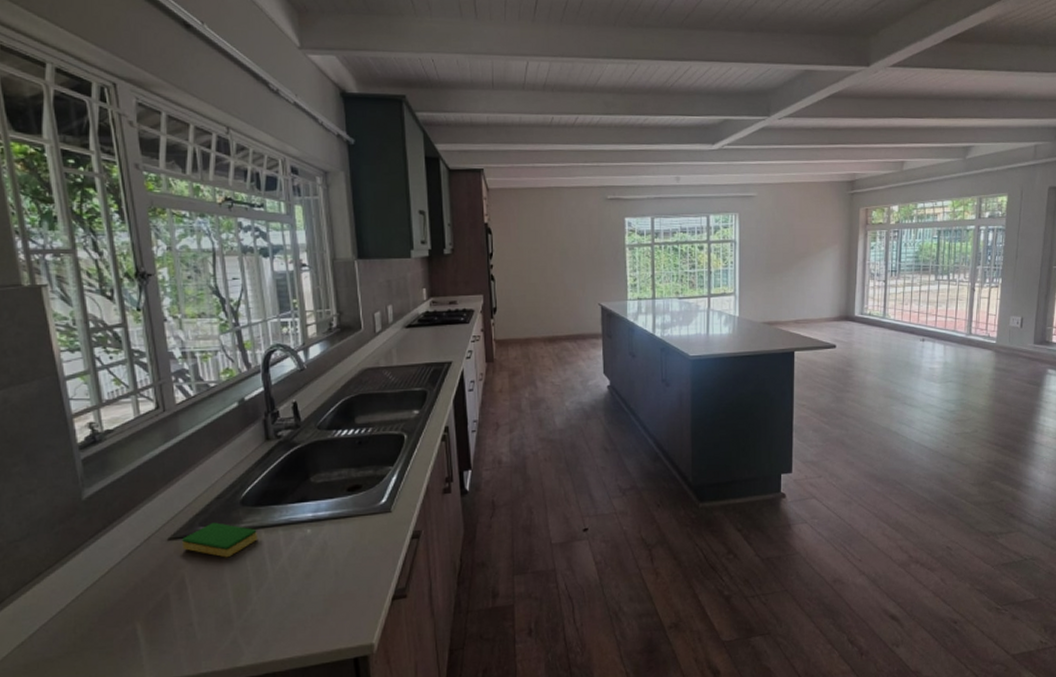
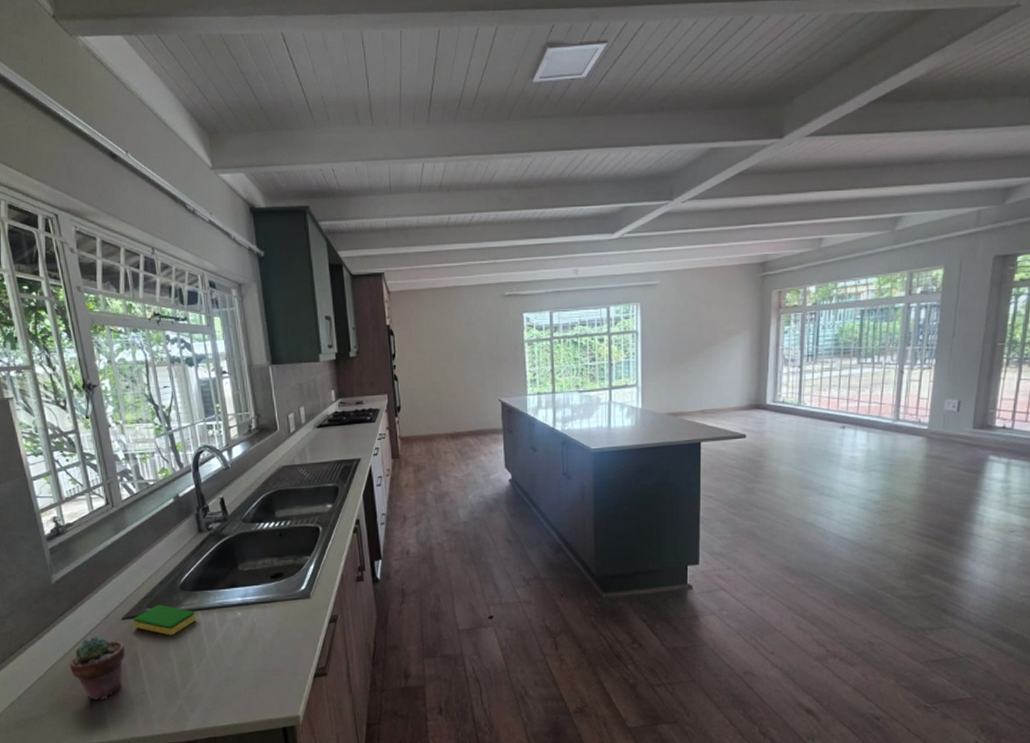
potted succulent: none [98,559,170,636] -> present [69,635,126,700]

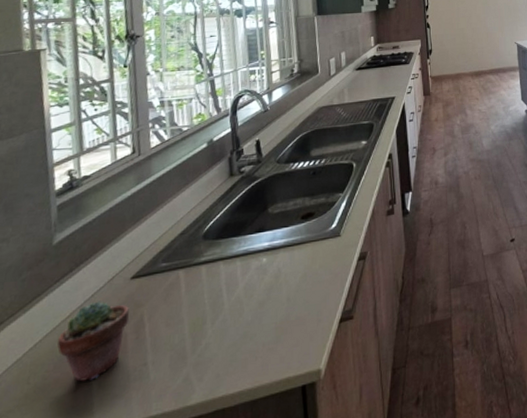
dish sponge: present [134,605,197,636] -> none [144,258,217,293]

